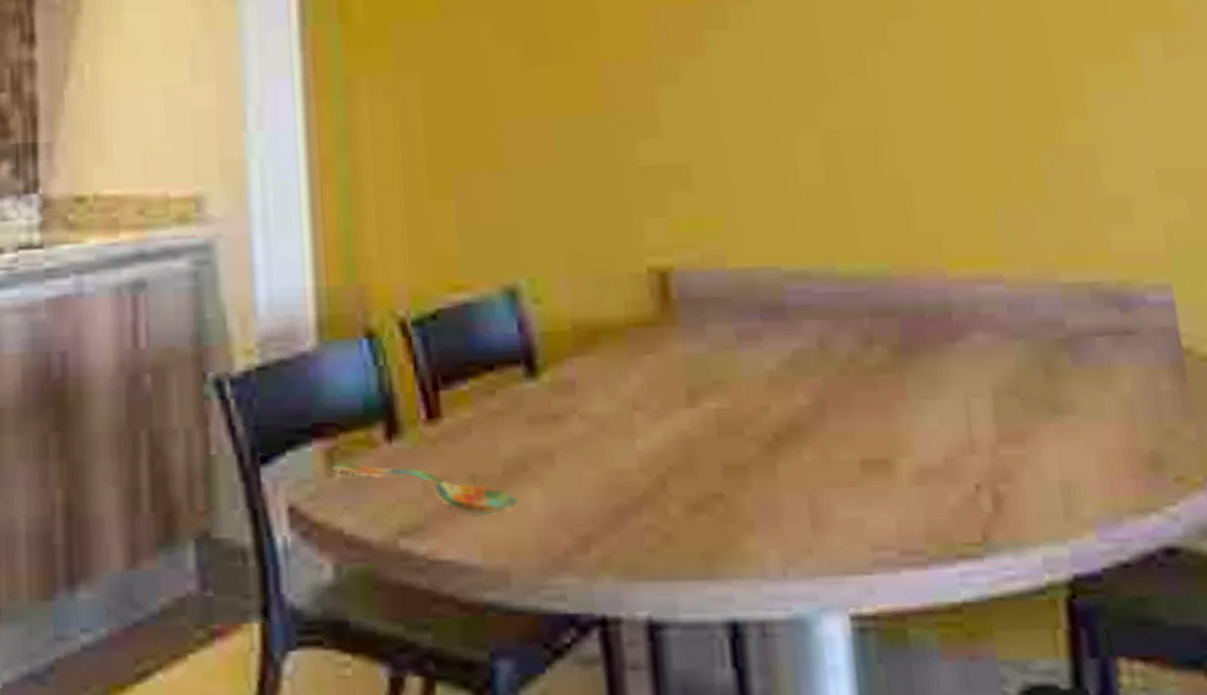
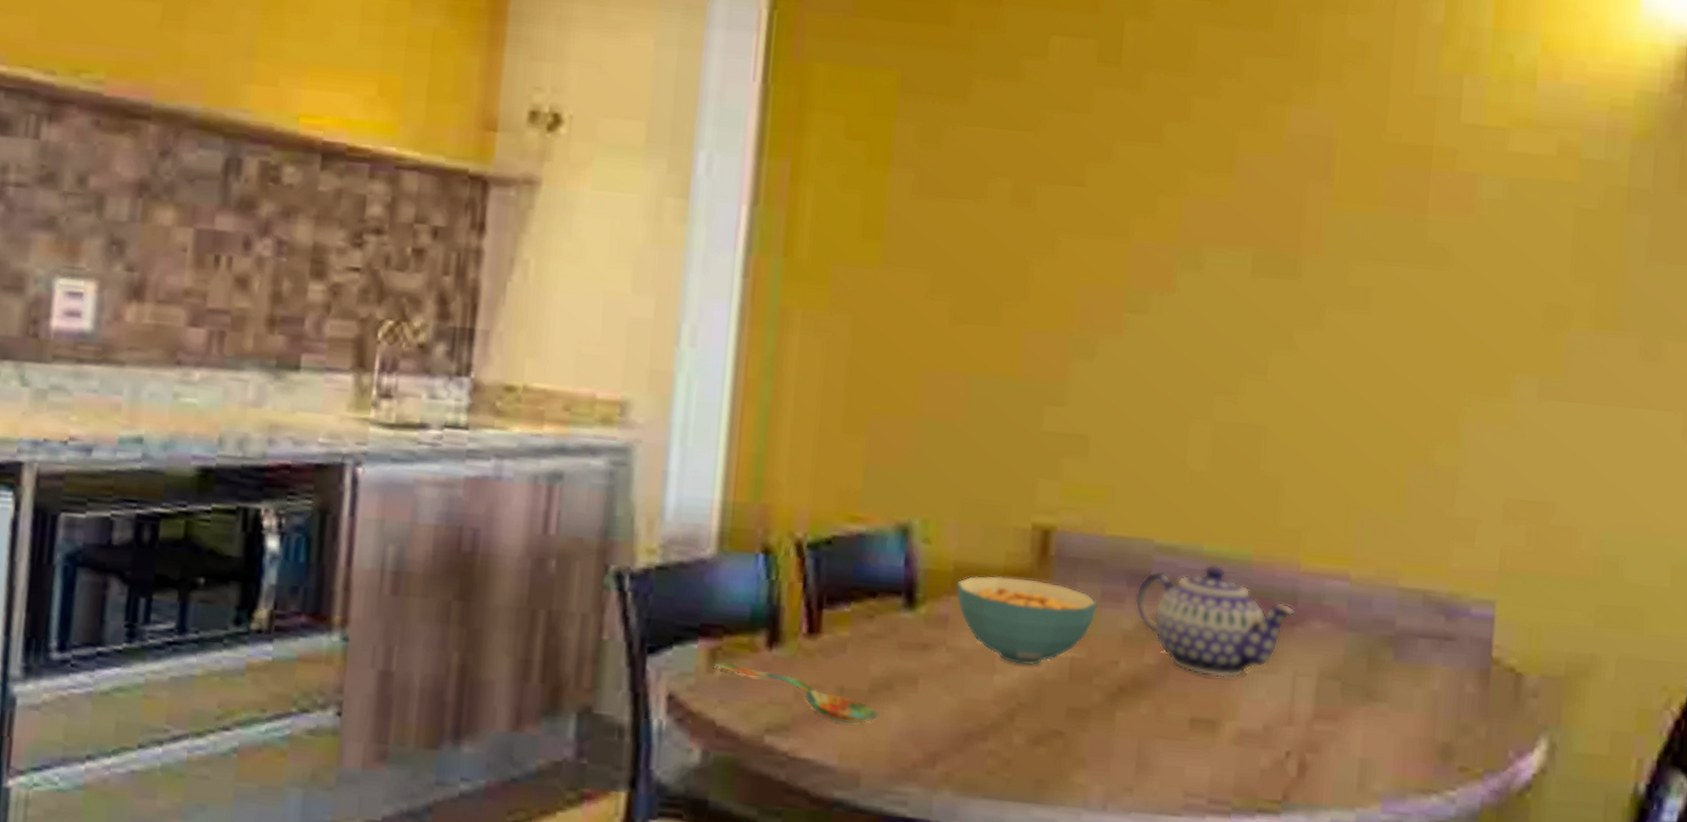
cereal bowl: none [577,328,734,424] -> present [956,575,1098,666]
teapot: none [773,285,952,410] -> present [1135,564,1295,678]

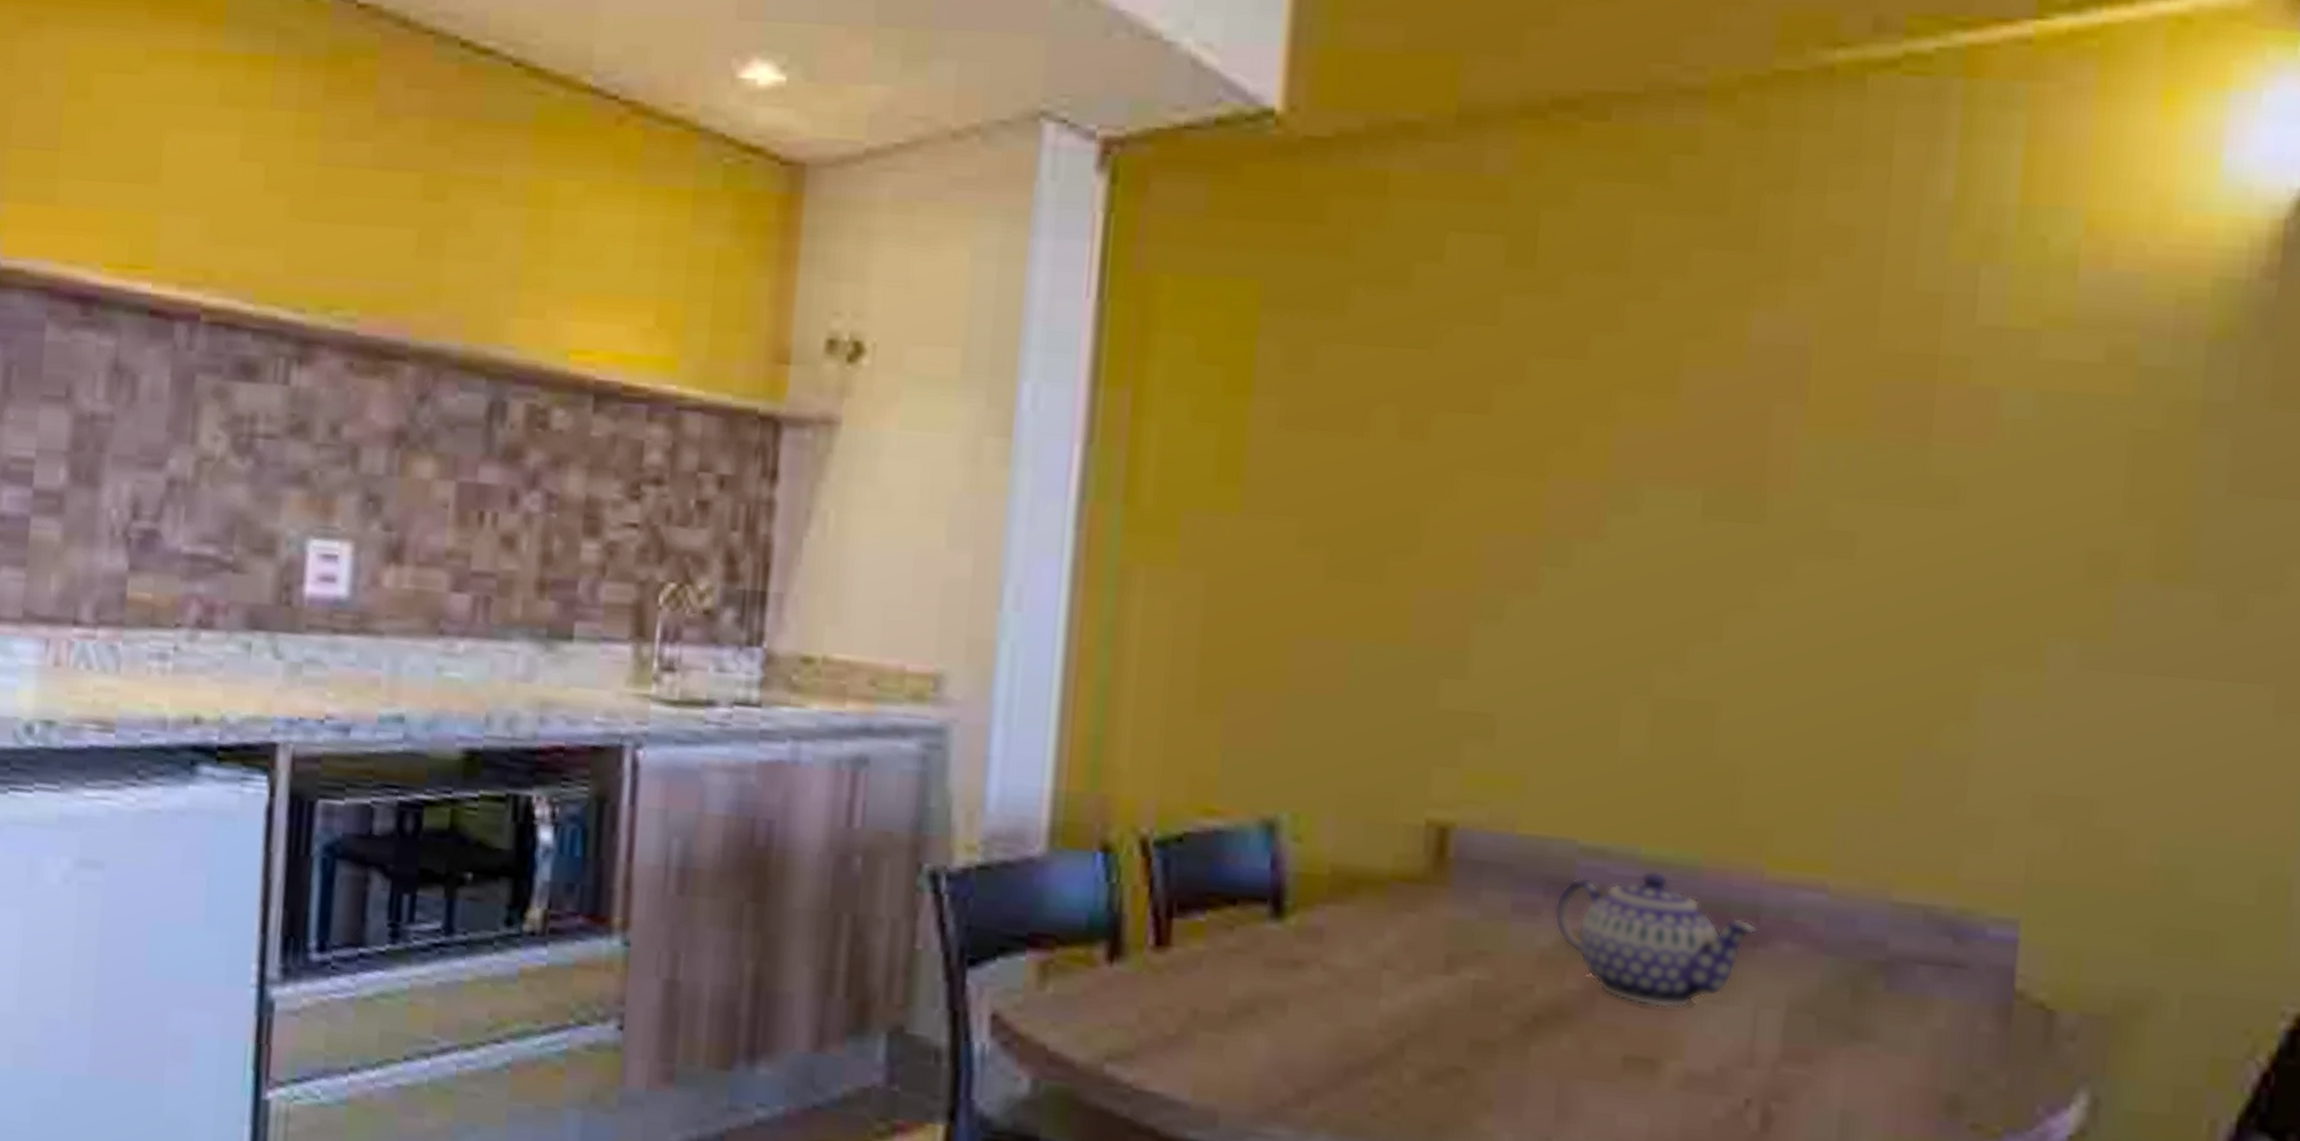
spoon: present [714,661,878,724] -> none [1045,977,1240,1053]
cereal bowl: present [956,575,1098,666] -> none [1332,881,1508,989]

